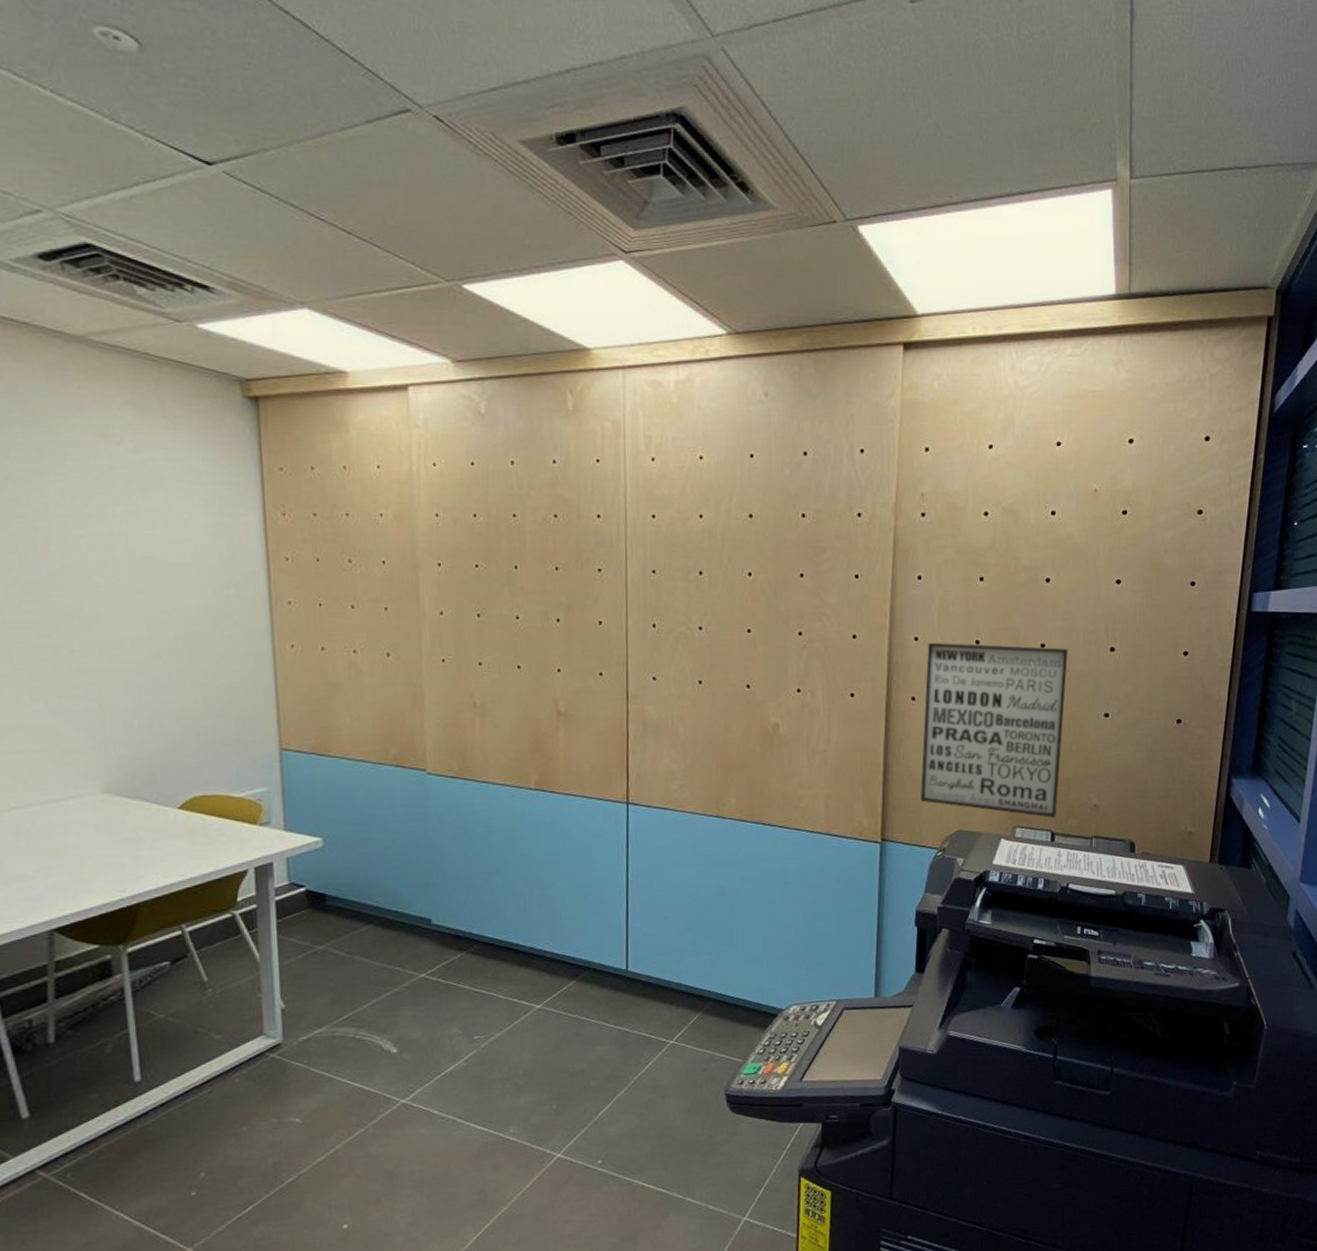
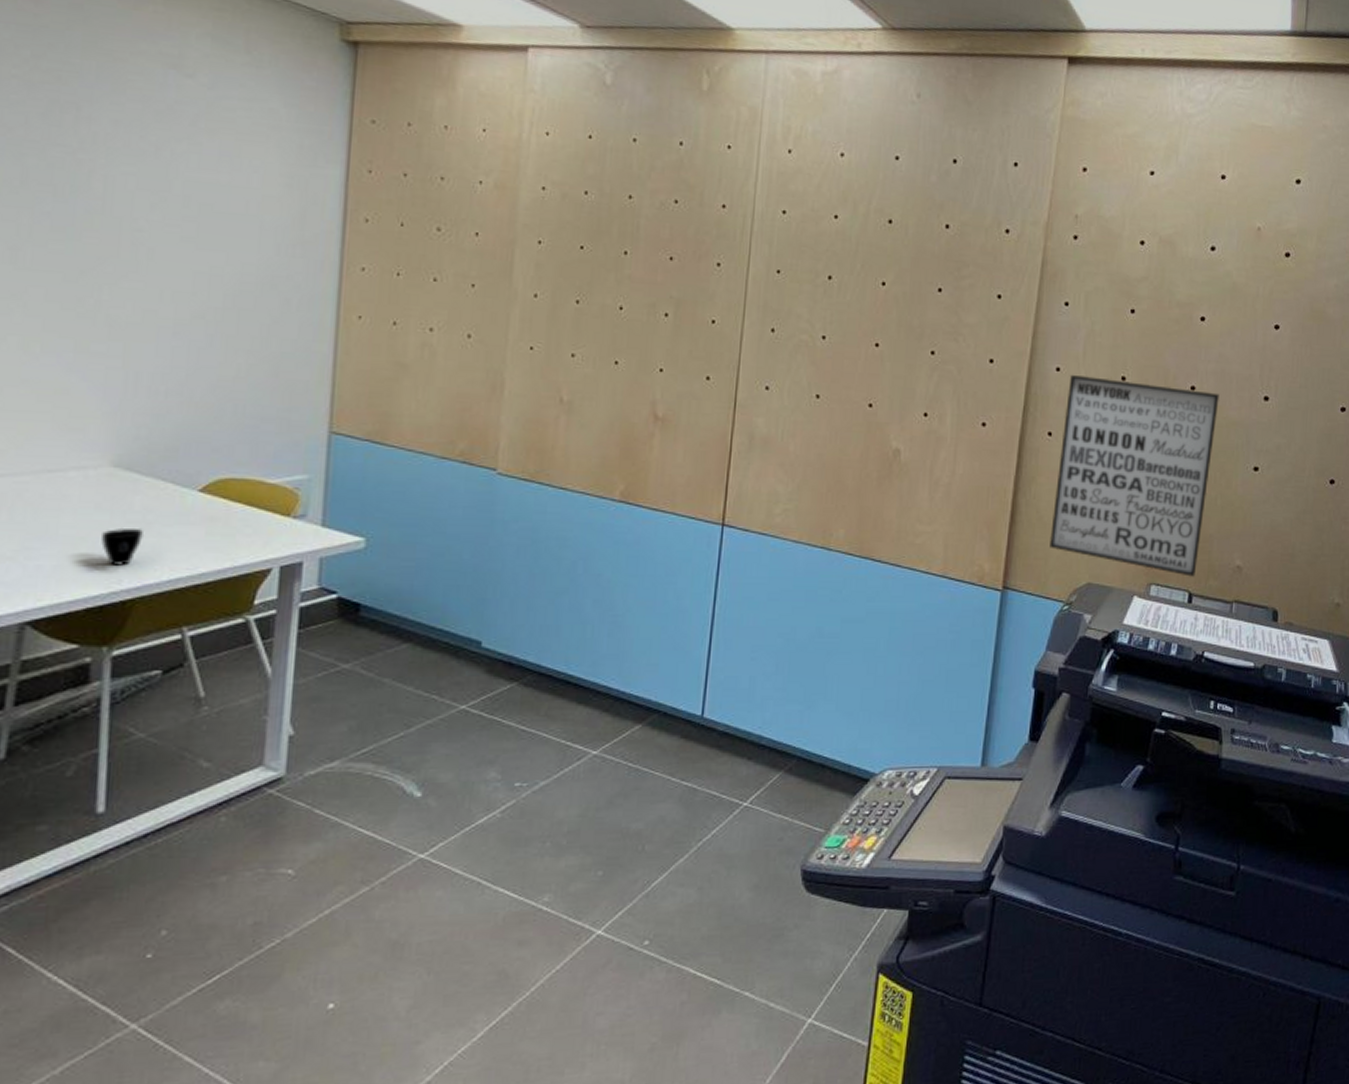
cup: none [104,845,138,877] -> present [101,529,143,566]

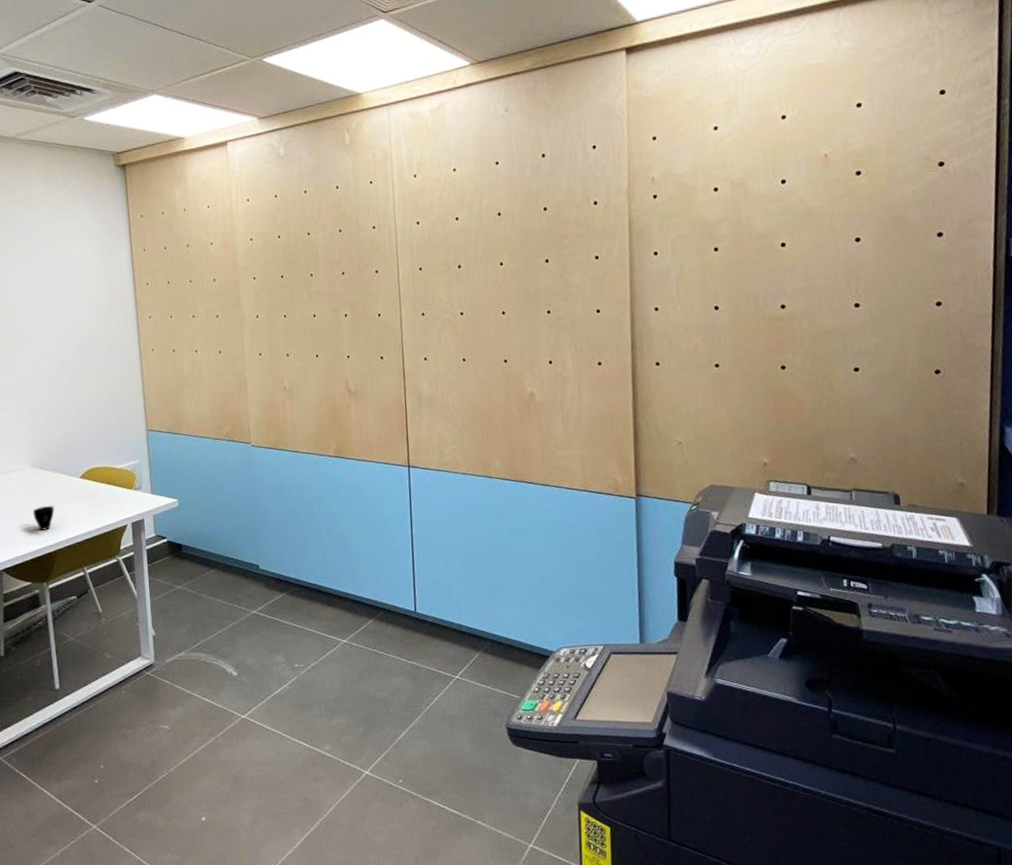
wall art: present [1050,374,1219,577] -> none [668,307,812,472]

